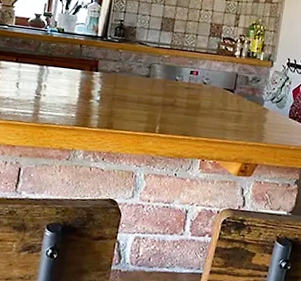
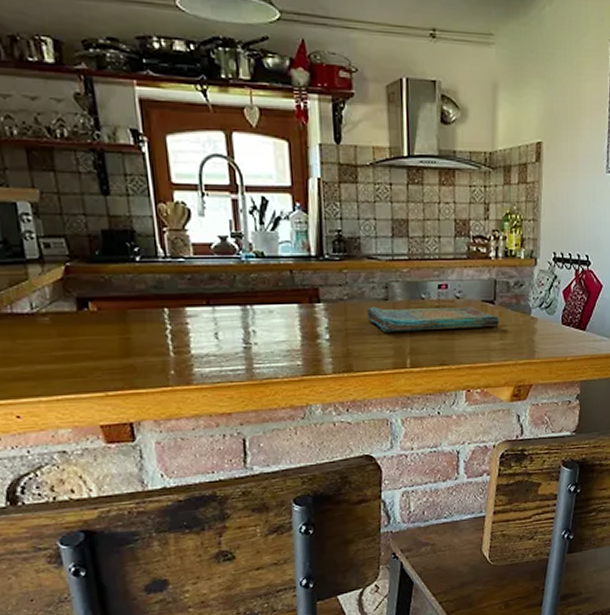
dish towel: none [130,80,237,111] -> present [366,306,500,332]

